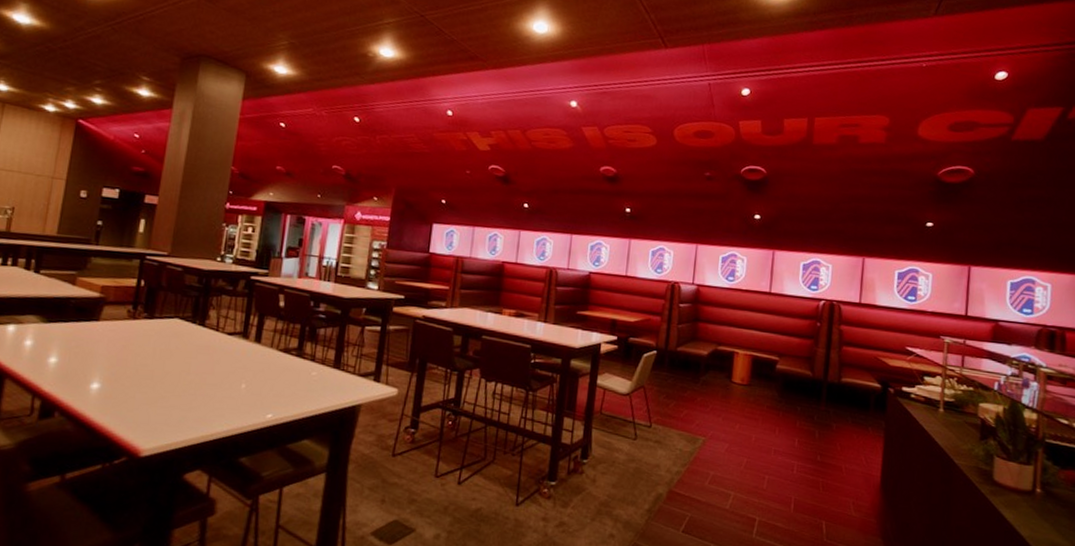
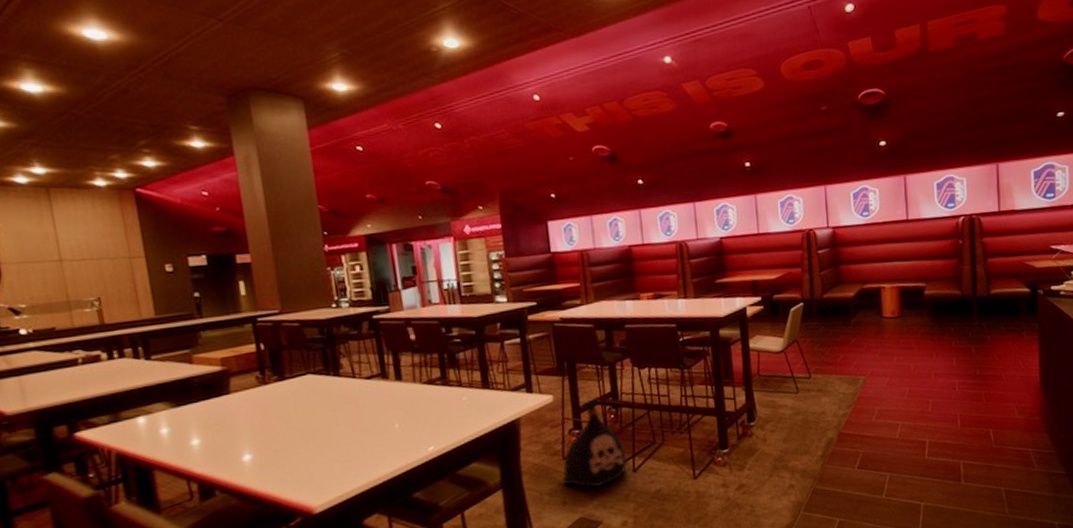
bag: none [386,401,456,492] -> present [562,398,627,488]

